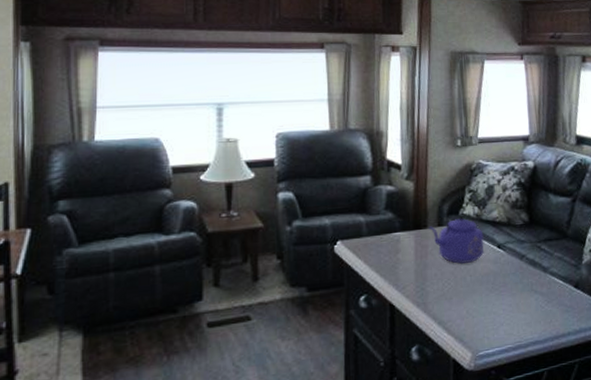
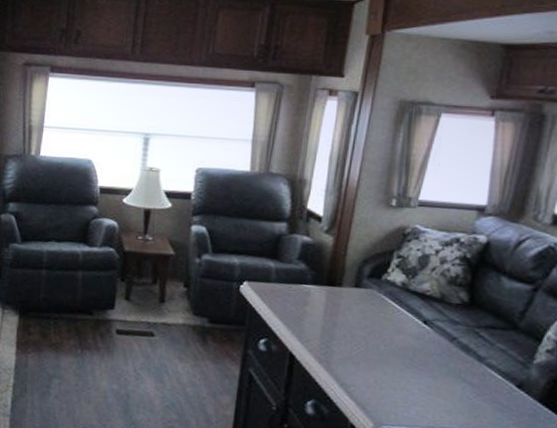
kettle: present [429,201,485,265] -> none [344,265,409,332]

